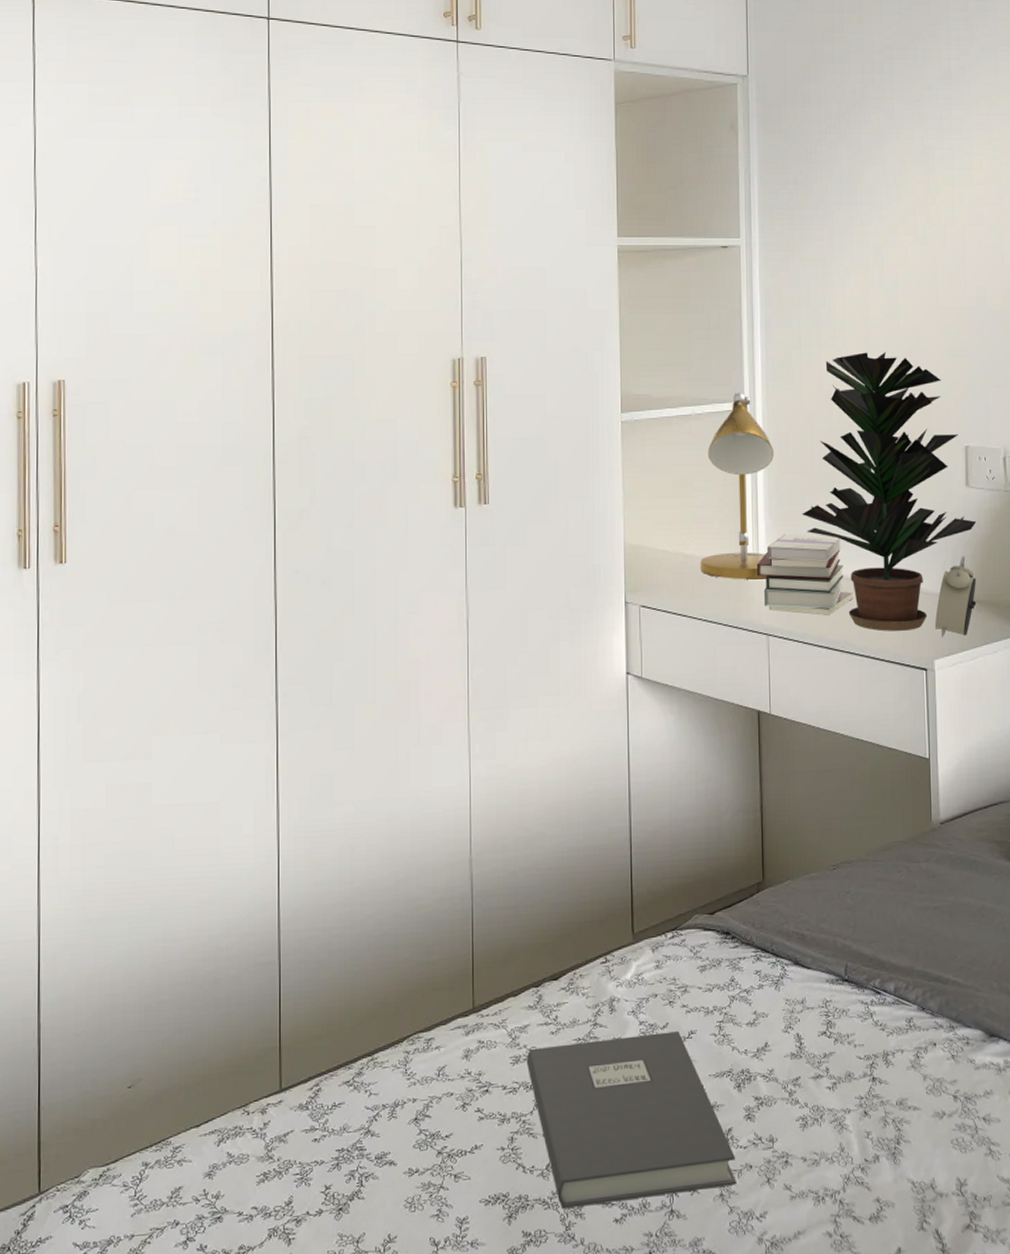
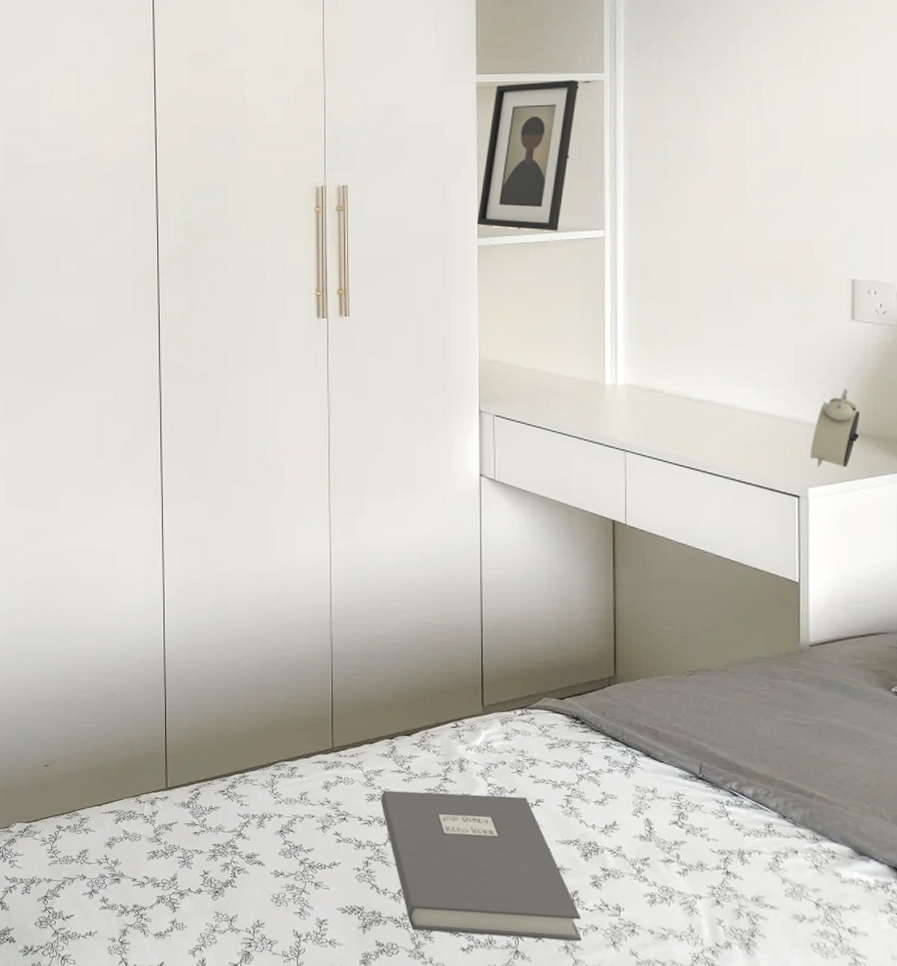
picture frame: none [619,245,717,404] -> present [476,80,579,231]
desk lamp: present [700,393,773,580] -> none [556,222,635,398]
books: present [757,533,853,615] -> none [614,357,718,437]
potted plant: present [802,352,977,631] -> none [665,184,863,458]

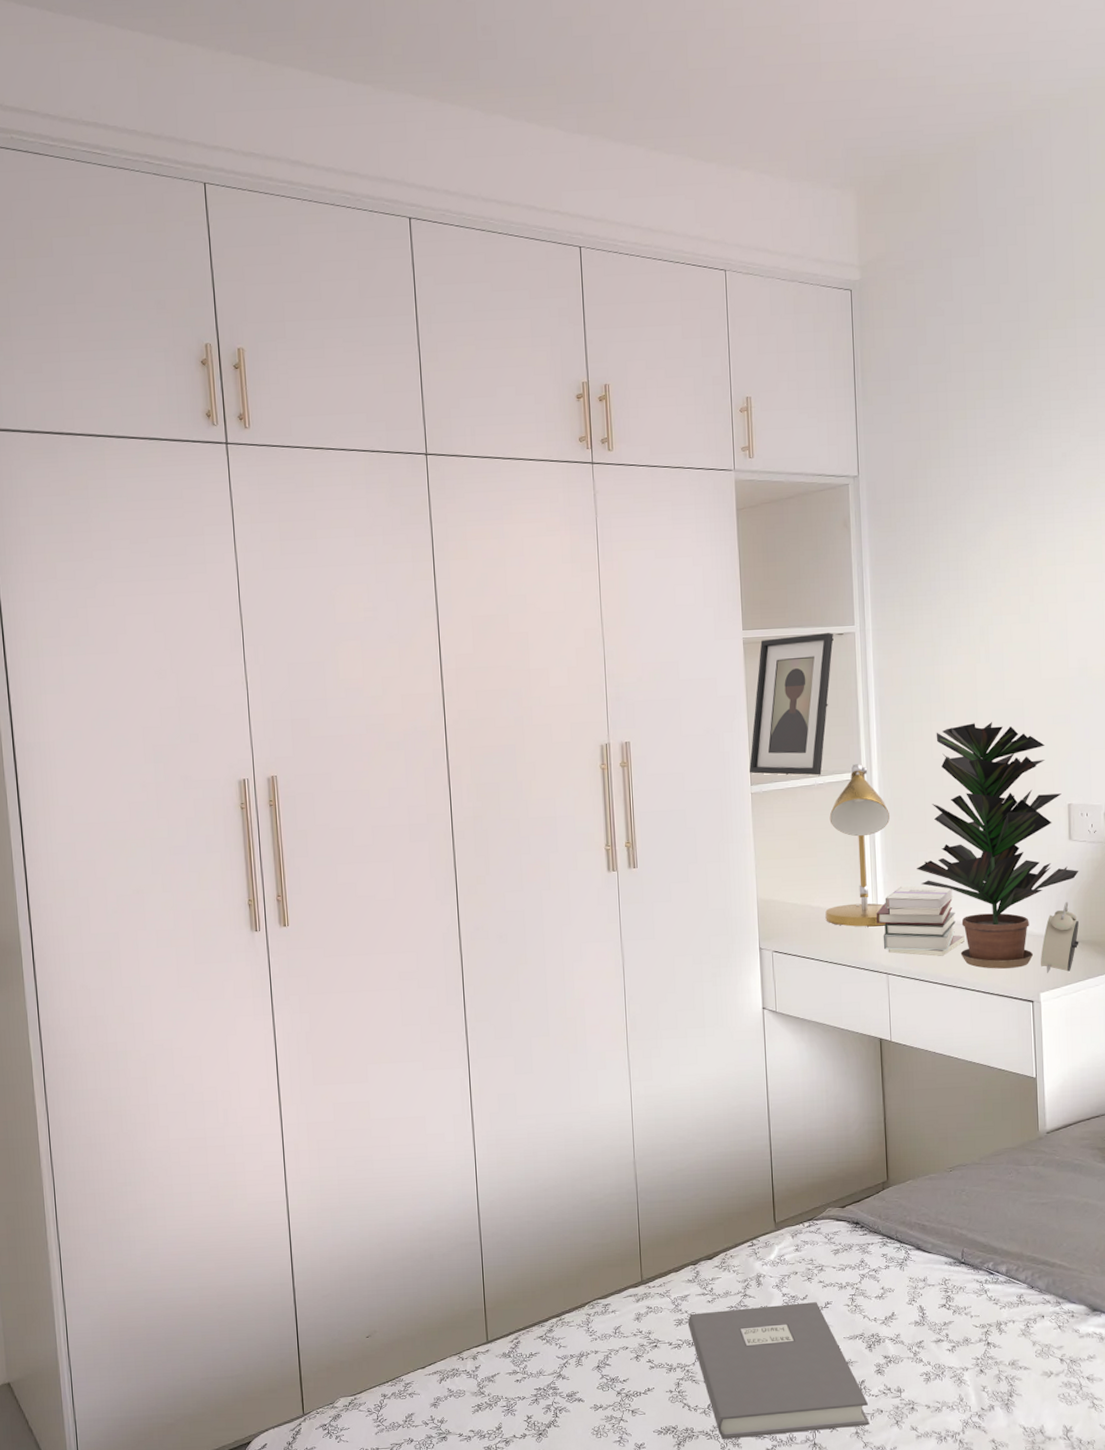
desk lamp: none [556,222,635,398] -> present [825,764,890,927]
books: none [614,357,718,437] -> present [876,886,964,956]
potted plant: none [665,184,863,458] -> present [917,722,1079,969]

